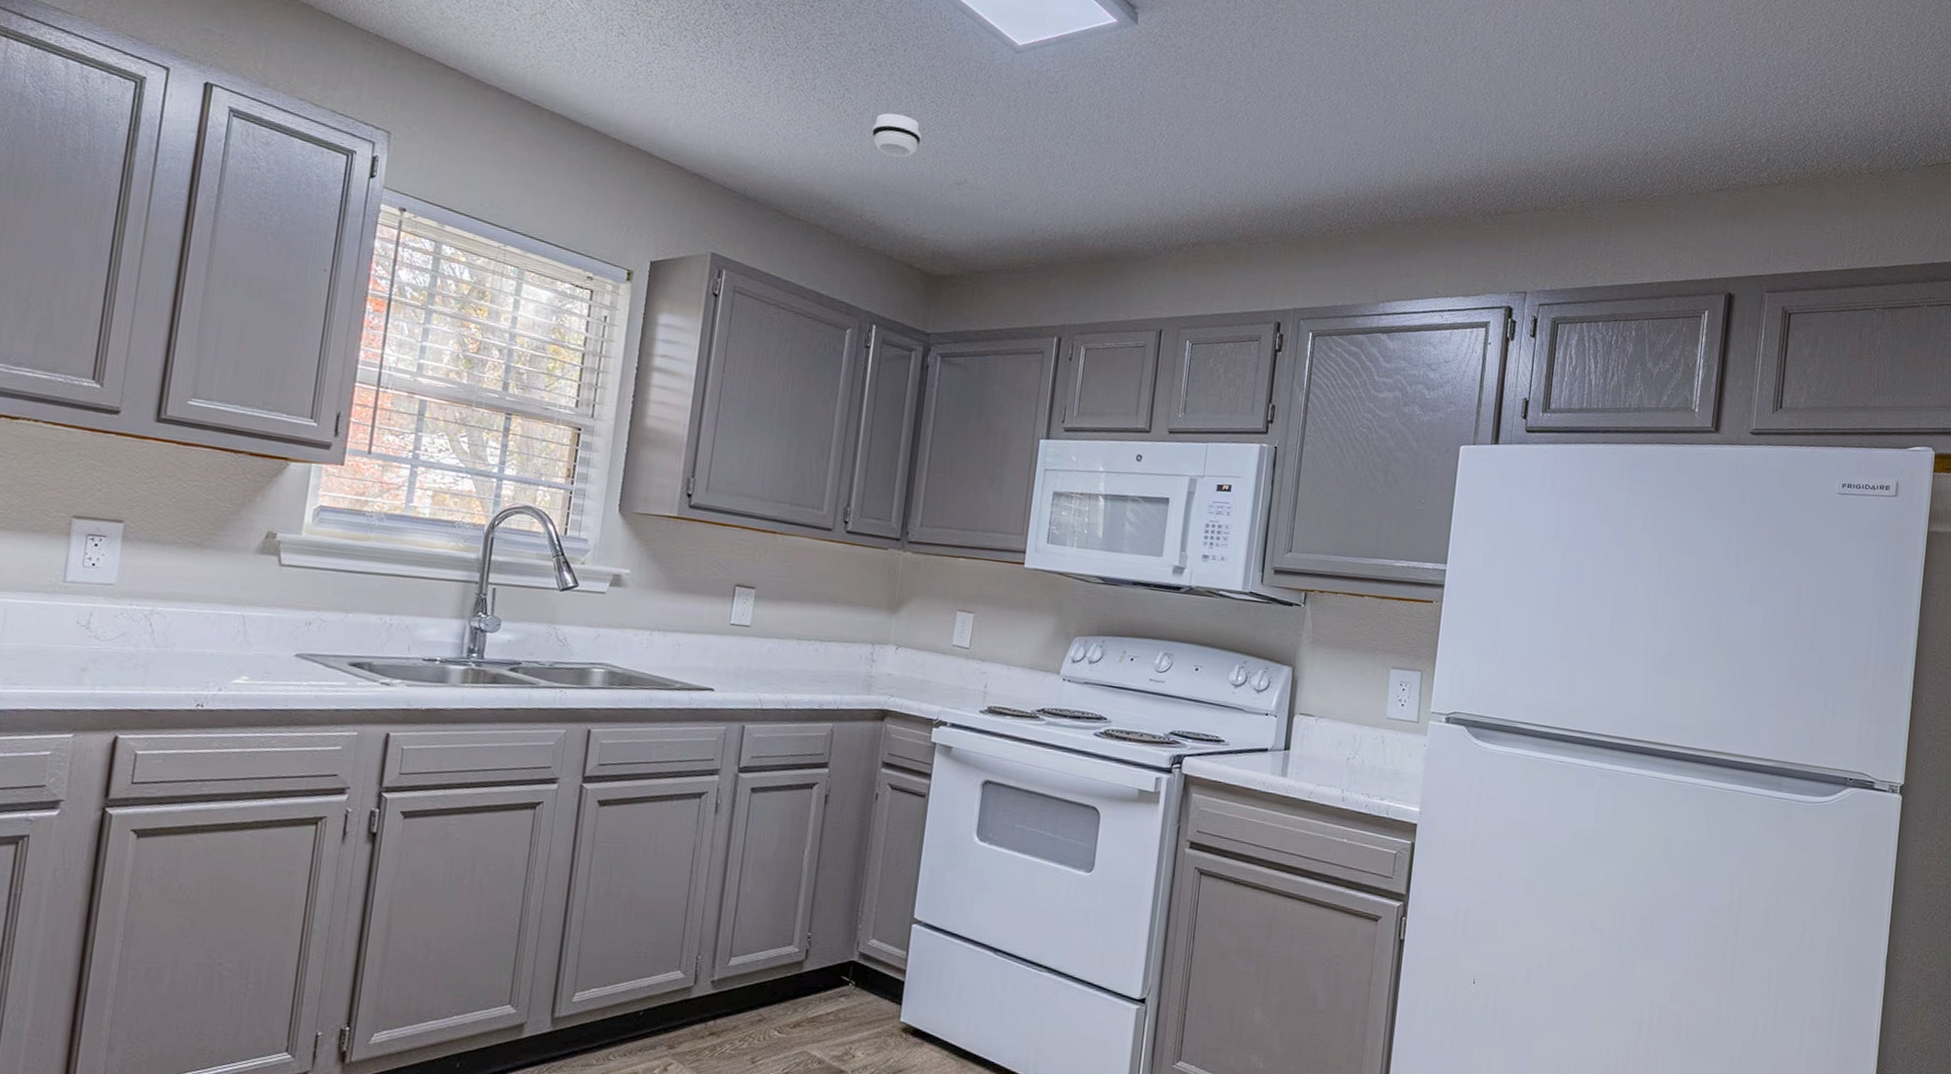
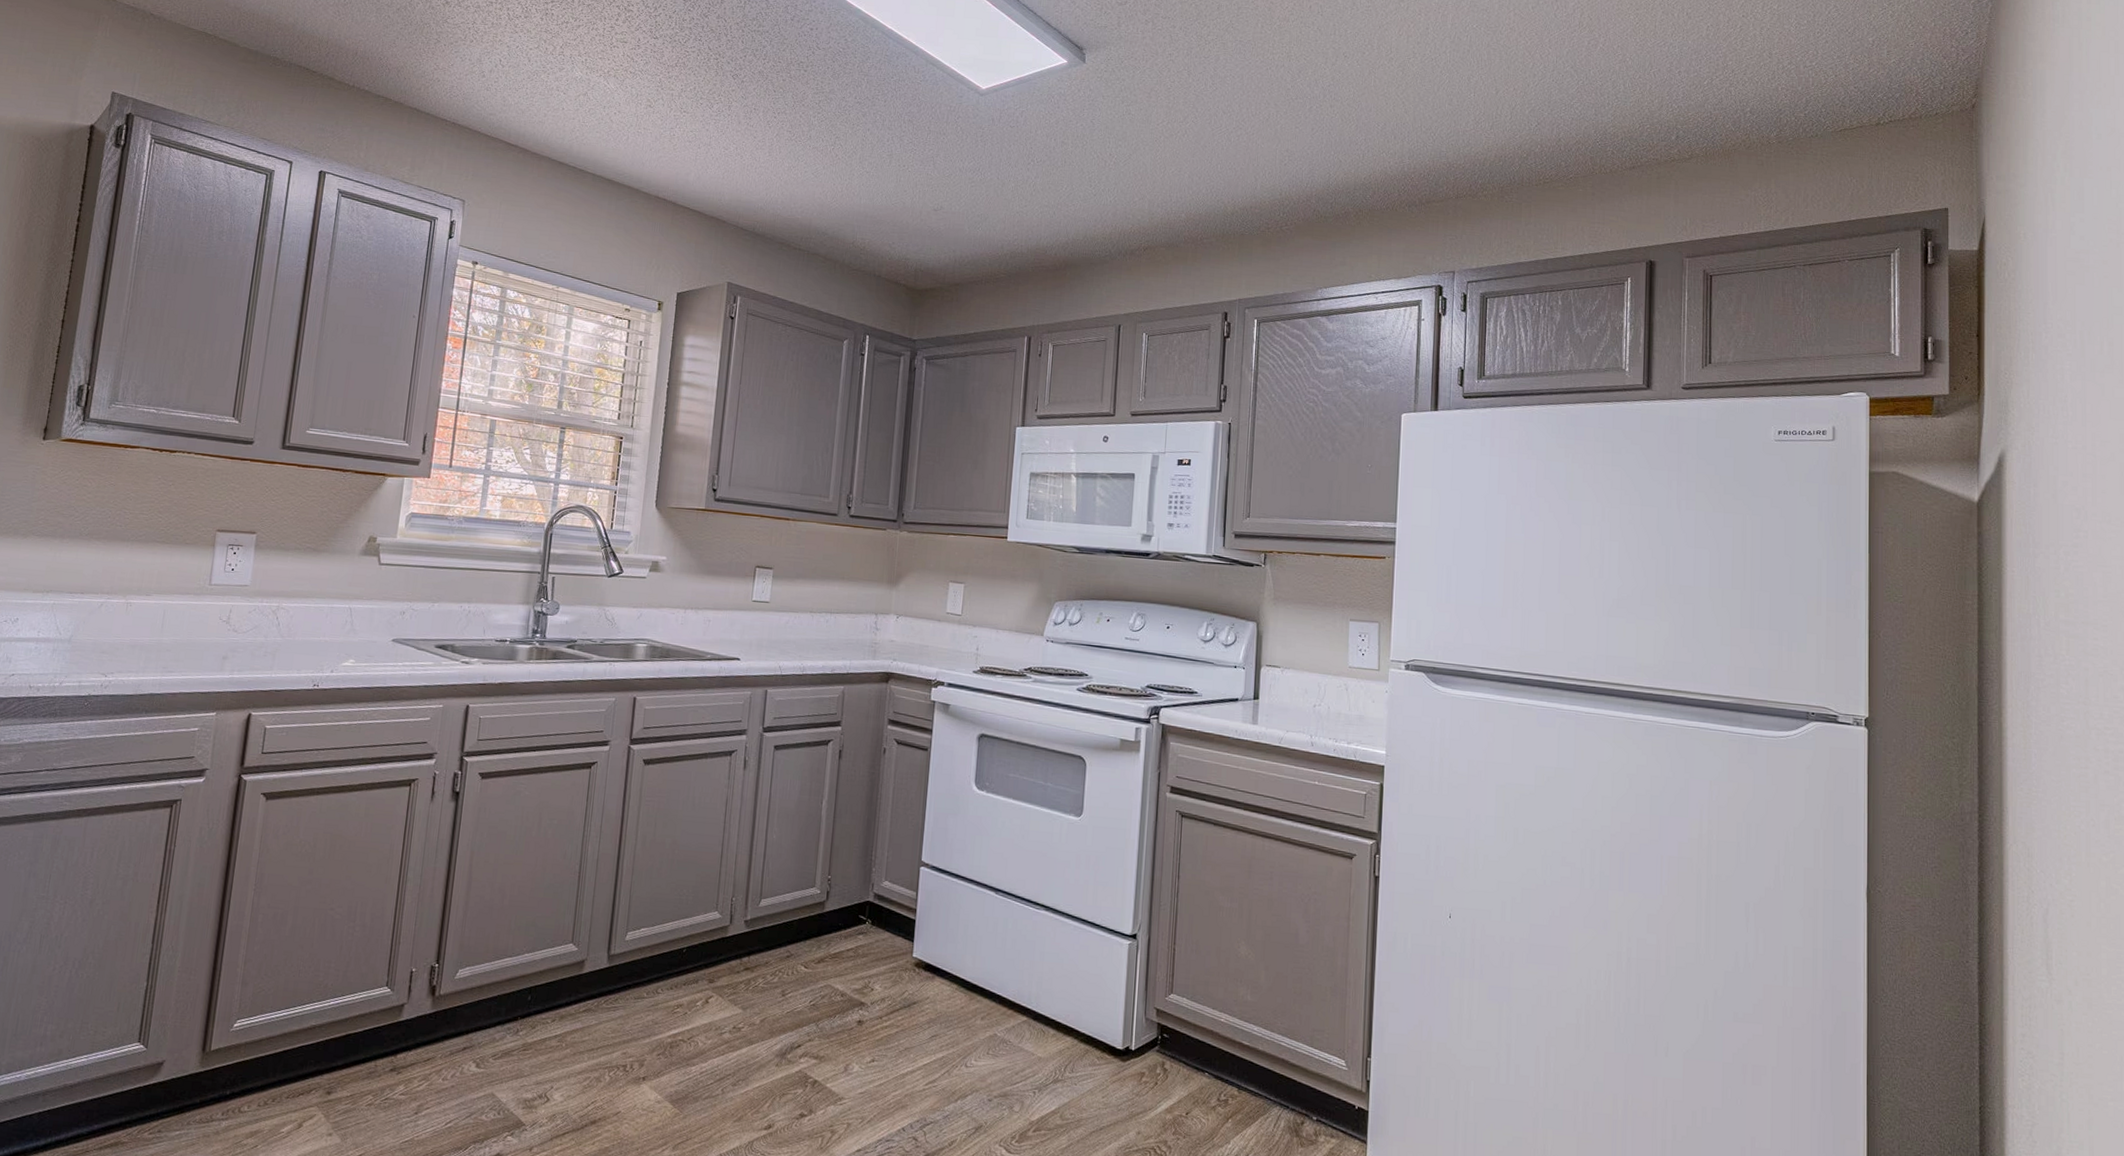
smoke detector: present [872,113,922,158] -> none [860,154,902,191]

